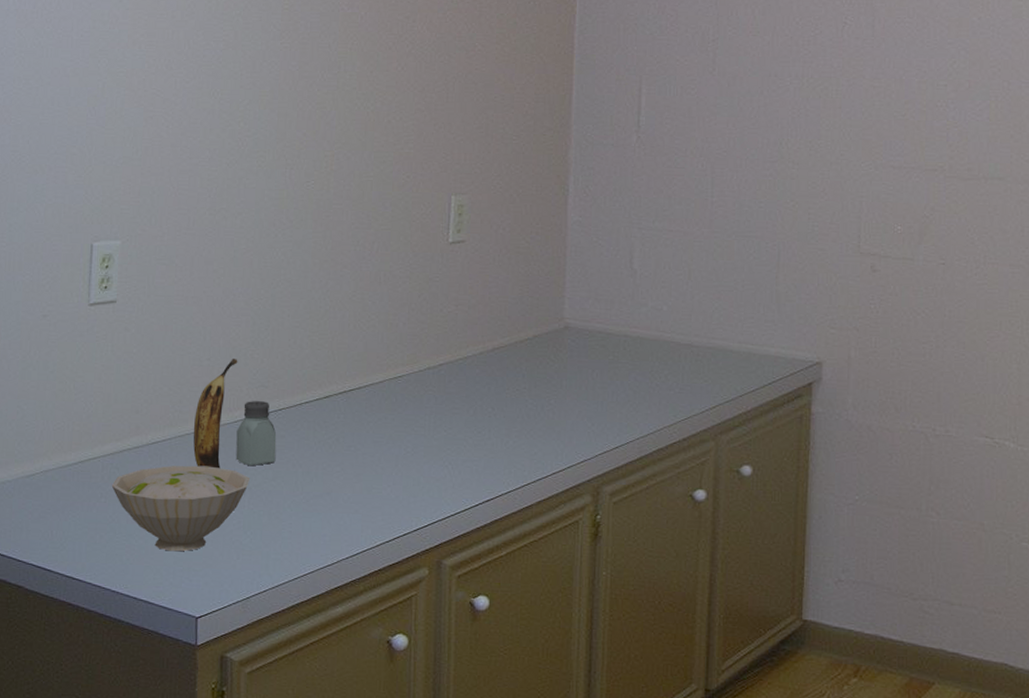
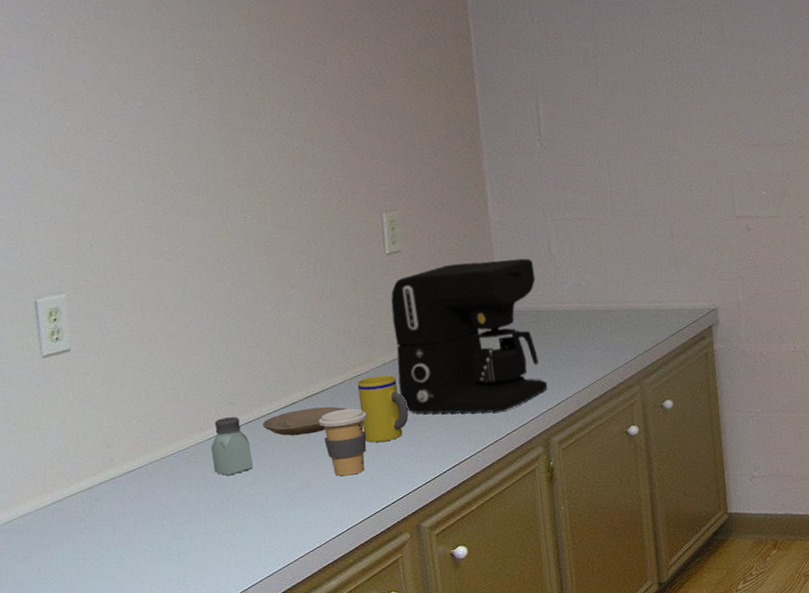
bowl: present [111,465,249,552] -> none [93,481,231,565]
banana: present [193,359,238,469] -> none [167,384,203,485]
plate: none [292,405,381,435] -> present [262,406,346,436]
coffee cup: none [350,413,402,490] -> present [318,408,367,476]
mug: none [395,380,447,458] -> present [357,375,409,443]
coffee maker: none [441,264,610,446] -> present [391,258,547,414]

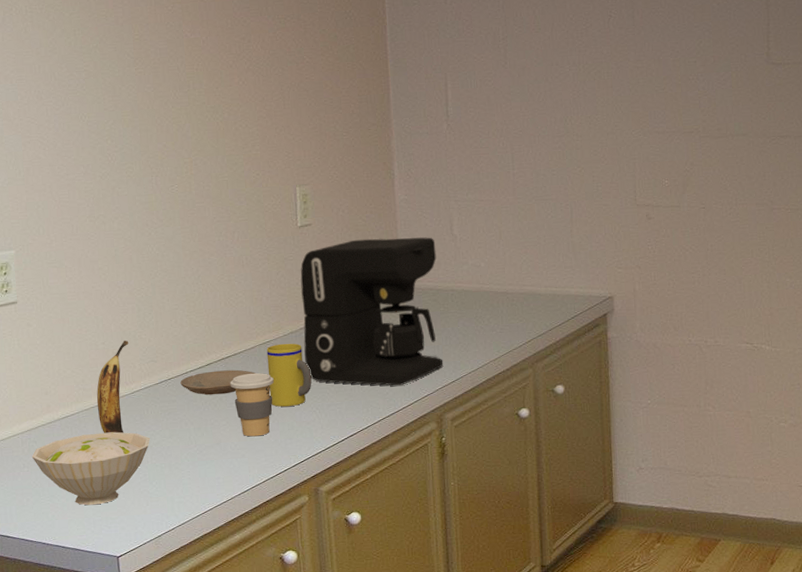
bowl: none [93,481,231,565] -> present [31,432,150,506]
banana: none [167,384,203,485] -> present [96,341,129,434]
saltshaker: present [211,416,253,476] -> none [134,373,171,429]

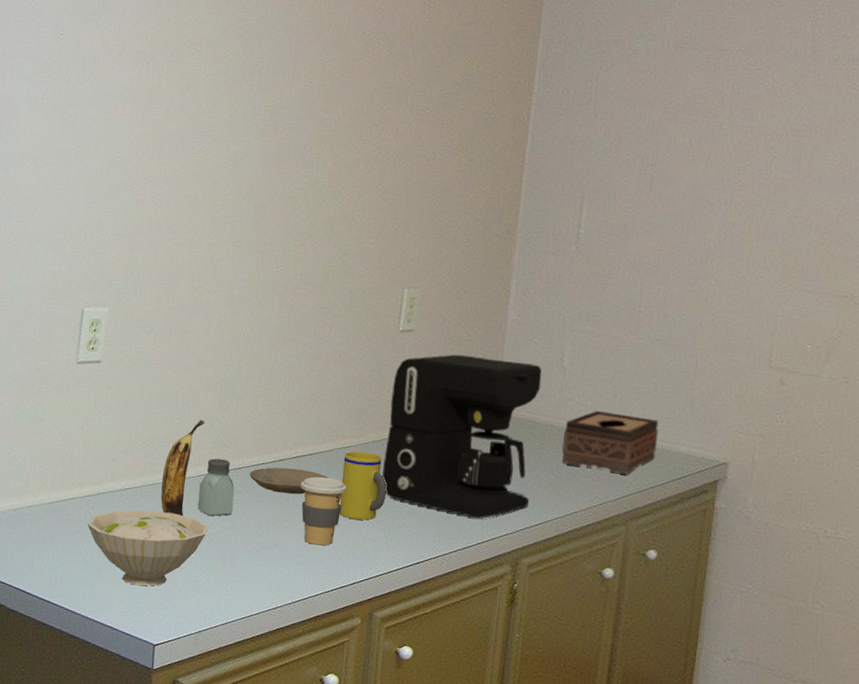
saltshaker: none [134,373,171,429] -> present [197,458,235,516]
tissue box: none [464,269,549,323] -> present [561,410,659,474]

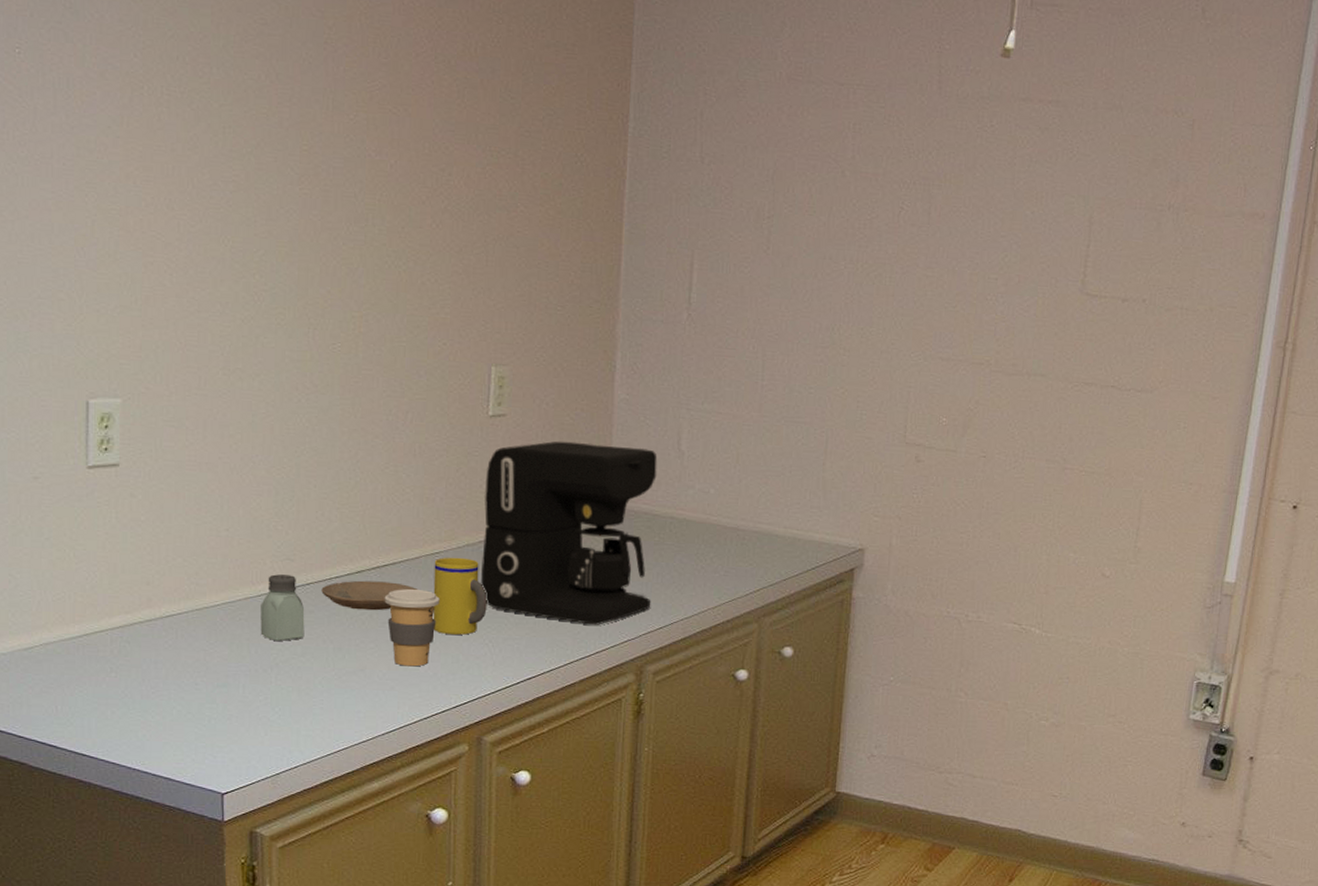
bowl: present [87,510,208,586] -> none [122,639,276,728]
banana: present [160,420,205,516] -> none [212,530,260,644]
tissue box: present [561,410,659,474] -> none [683,498,789,567]

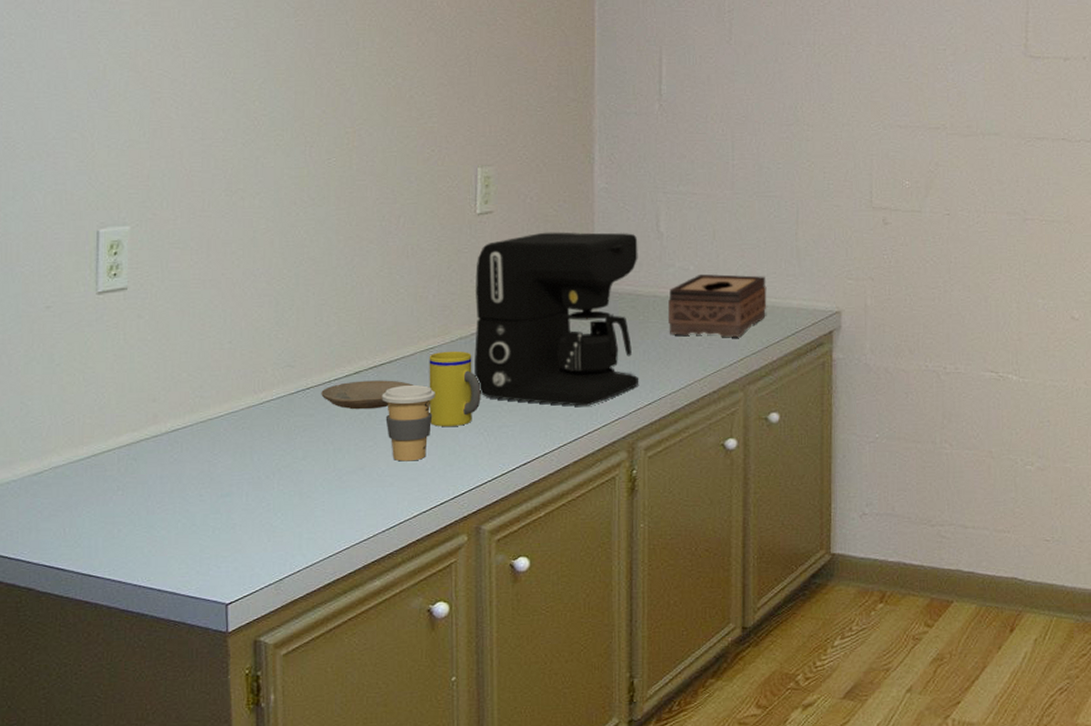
saltshaker: present [260,574,305,642] -> none [263,381,305,447]
tissue box: none [683,498,789,567] -> present [667,273,767,337]

